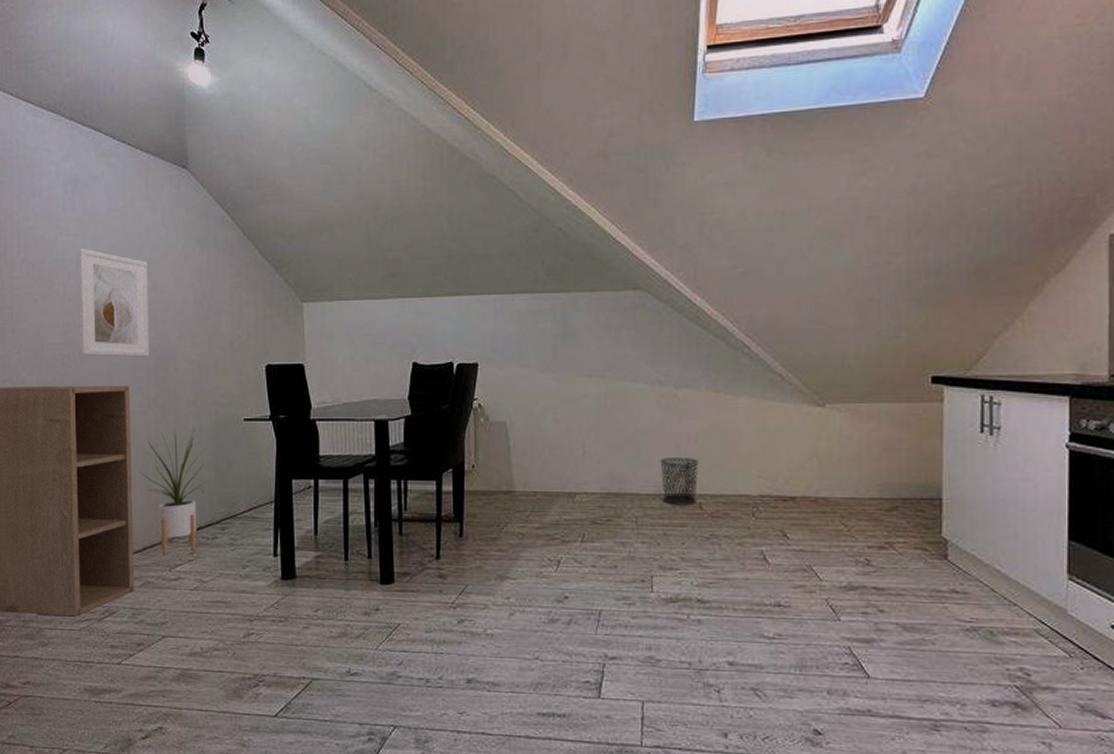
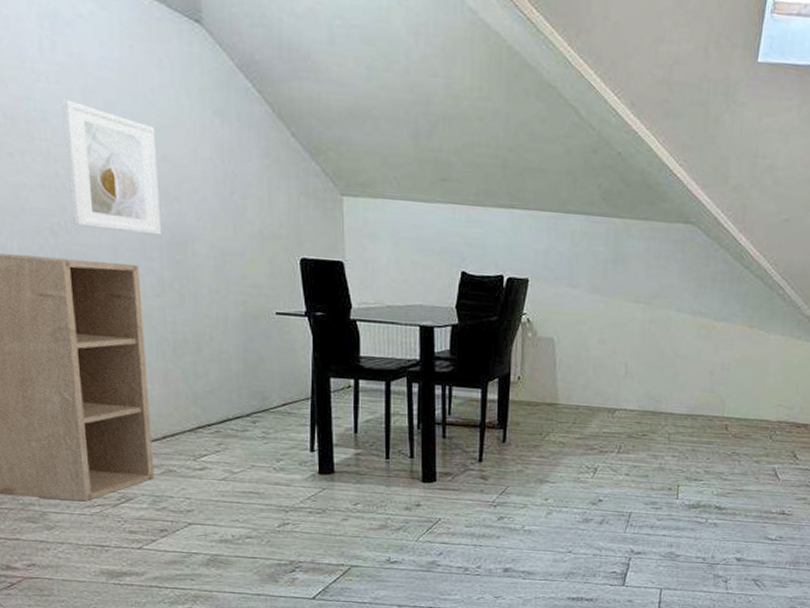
house plant: present [138,430,209,555] -> none [153,317,237,444]
waste bin: present [660,458,699,506] -> none [694,383,729,426]

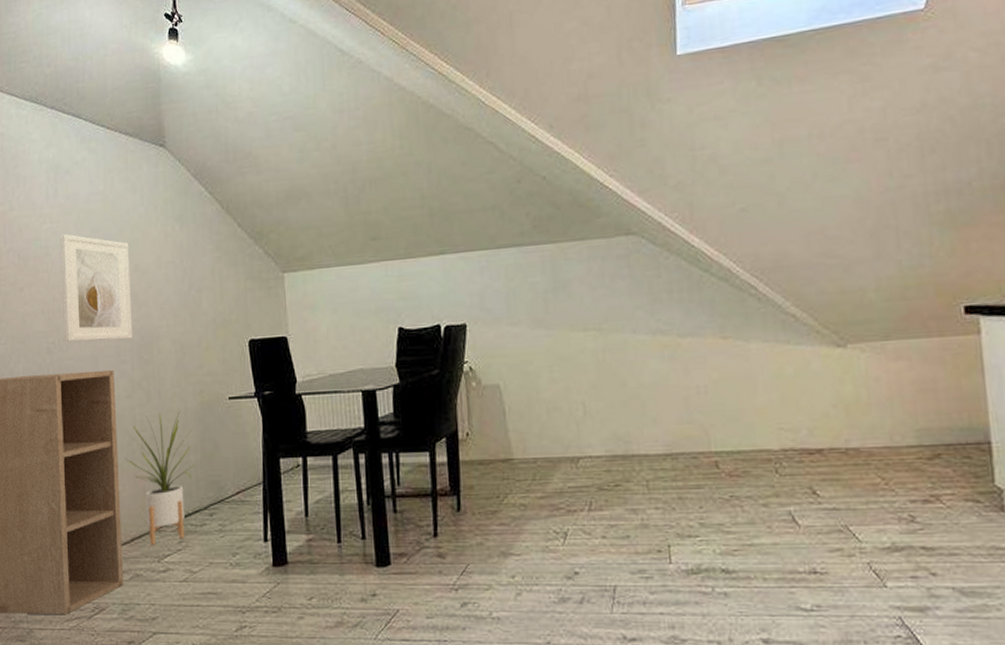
house plant: none [153,317,237,444] -> present [124,412,195,545]

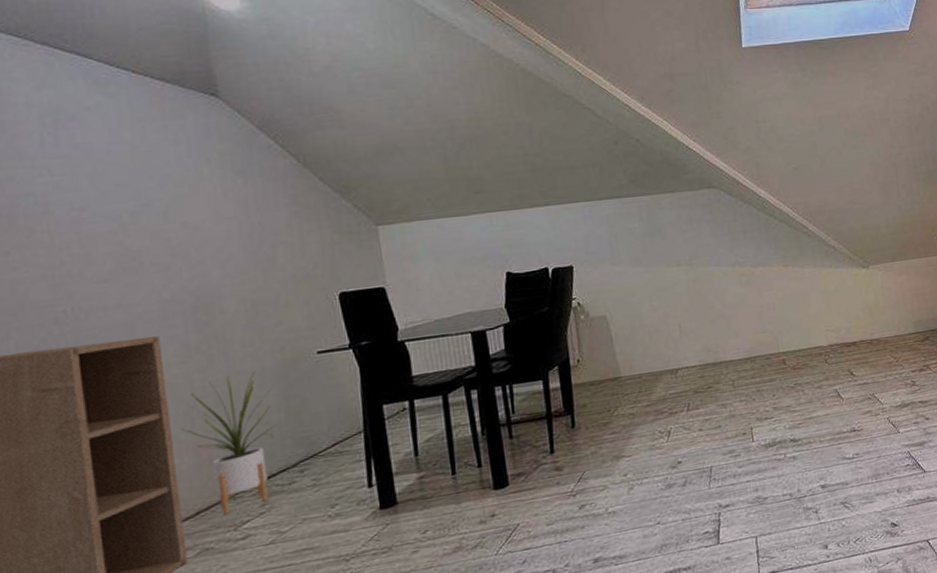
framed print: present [60,233,133,342] -> none [66,188,185,310]

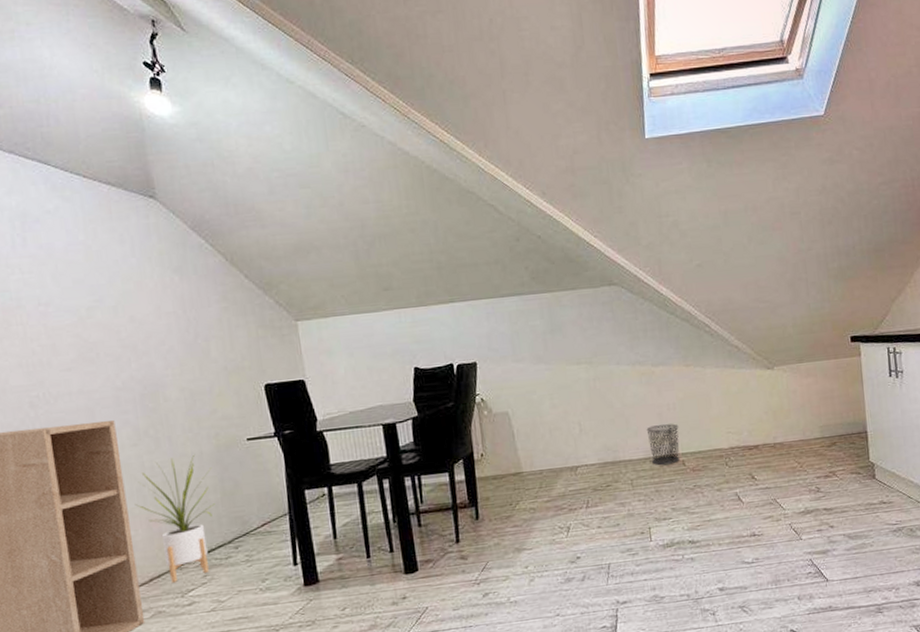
waste bin: none [747,323,780,365] -> present [646,423,680,465]

